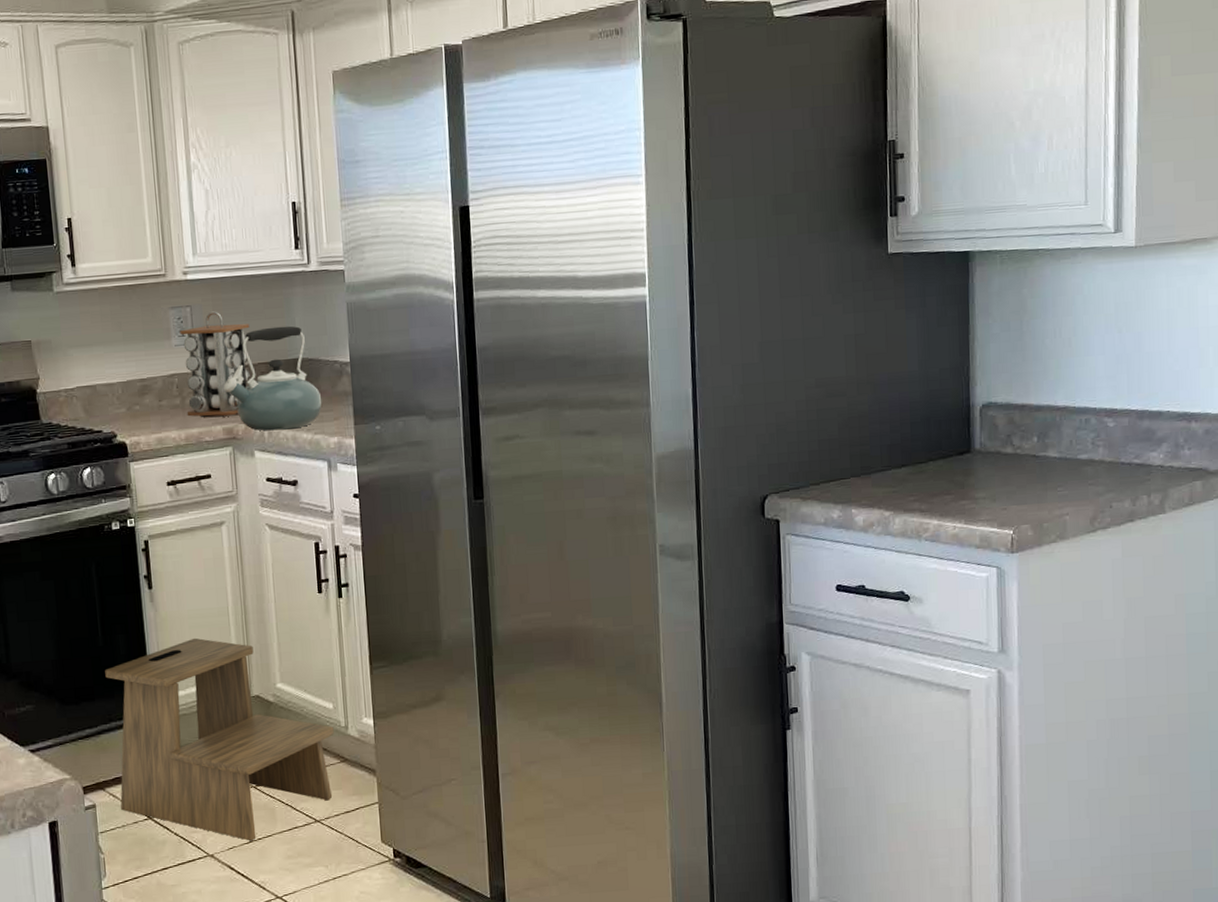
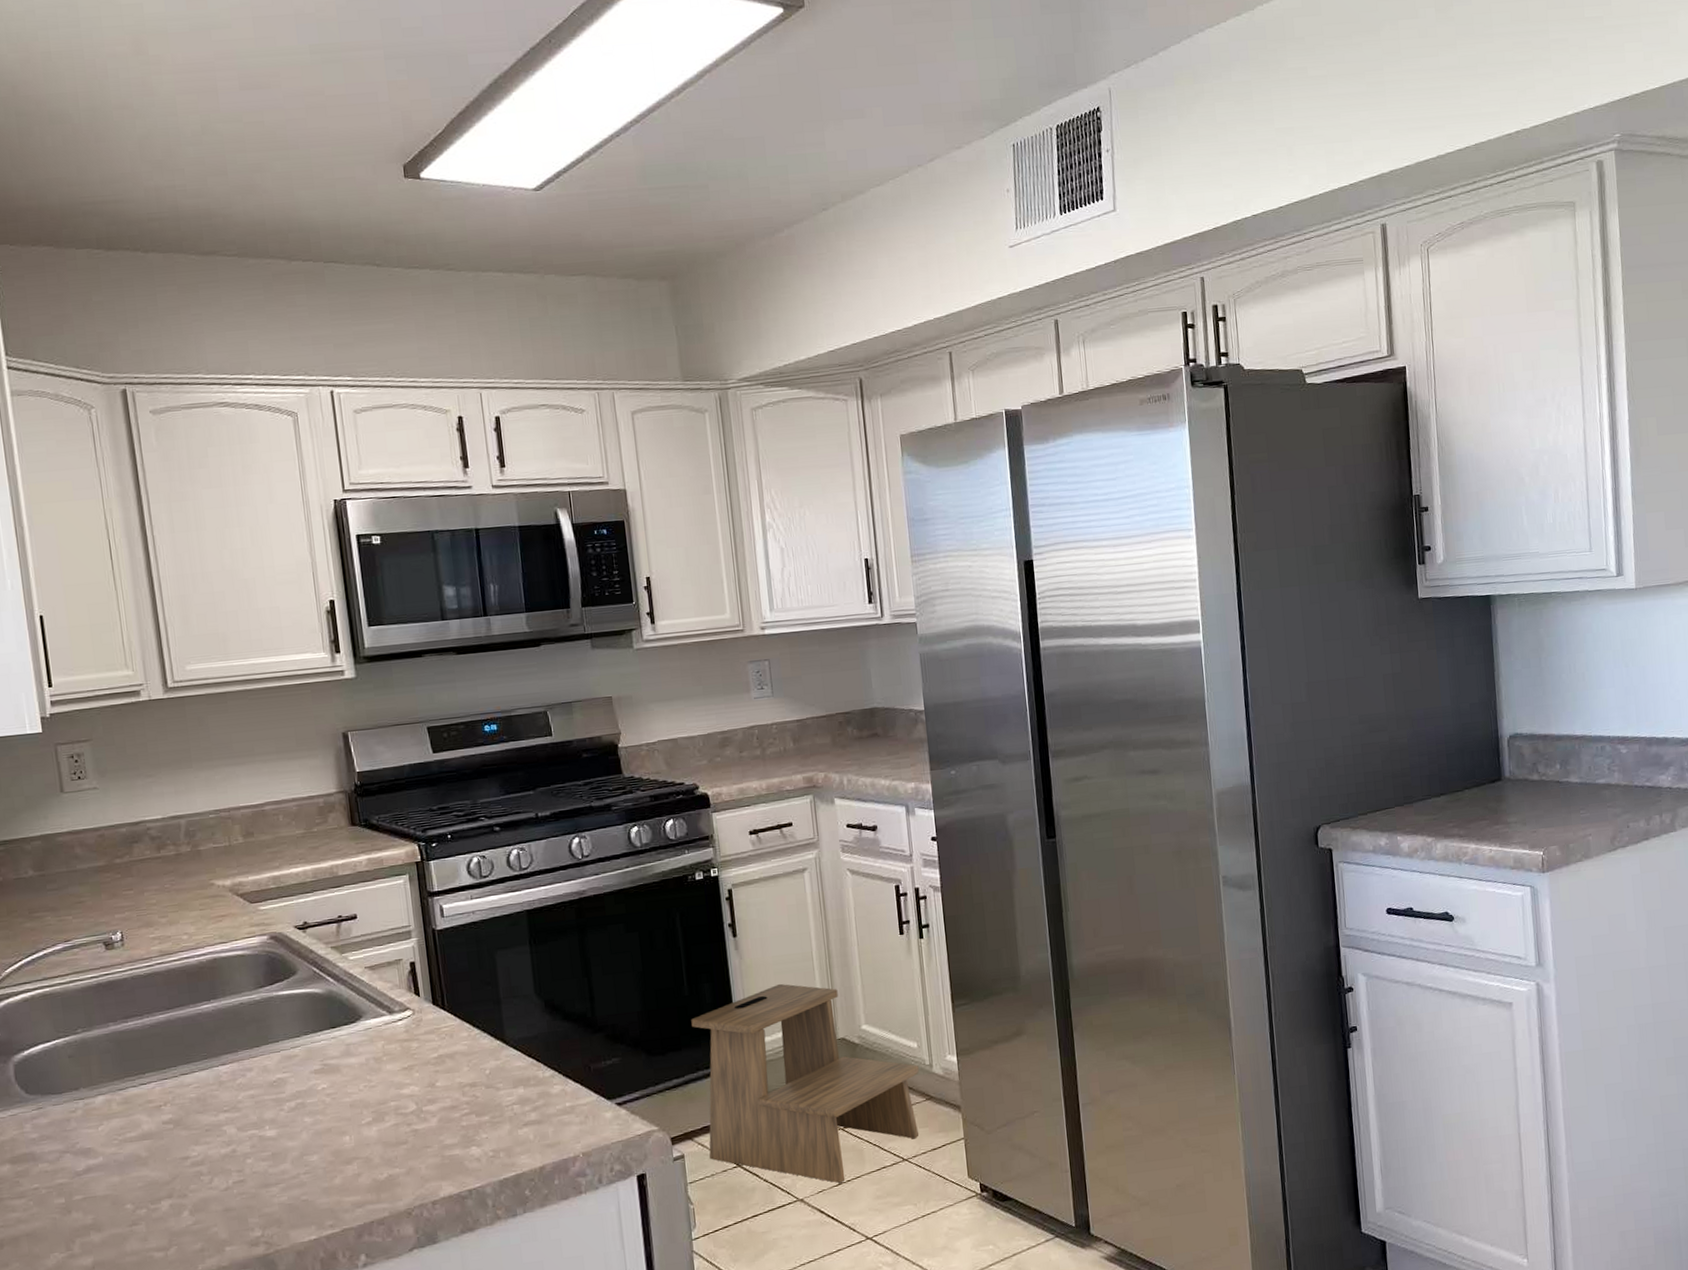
spice rack: present [180,311,250,418] -> none [759,664,828,768]
kettle: present [223,326,322,431] -> none [802,677,899,779]

